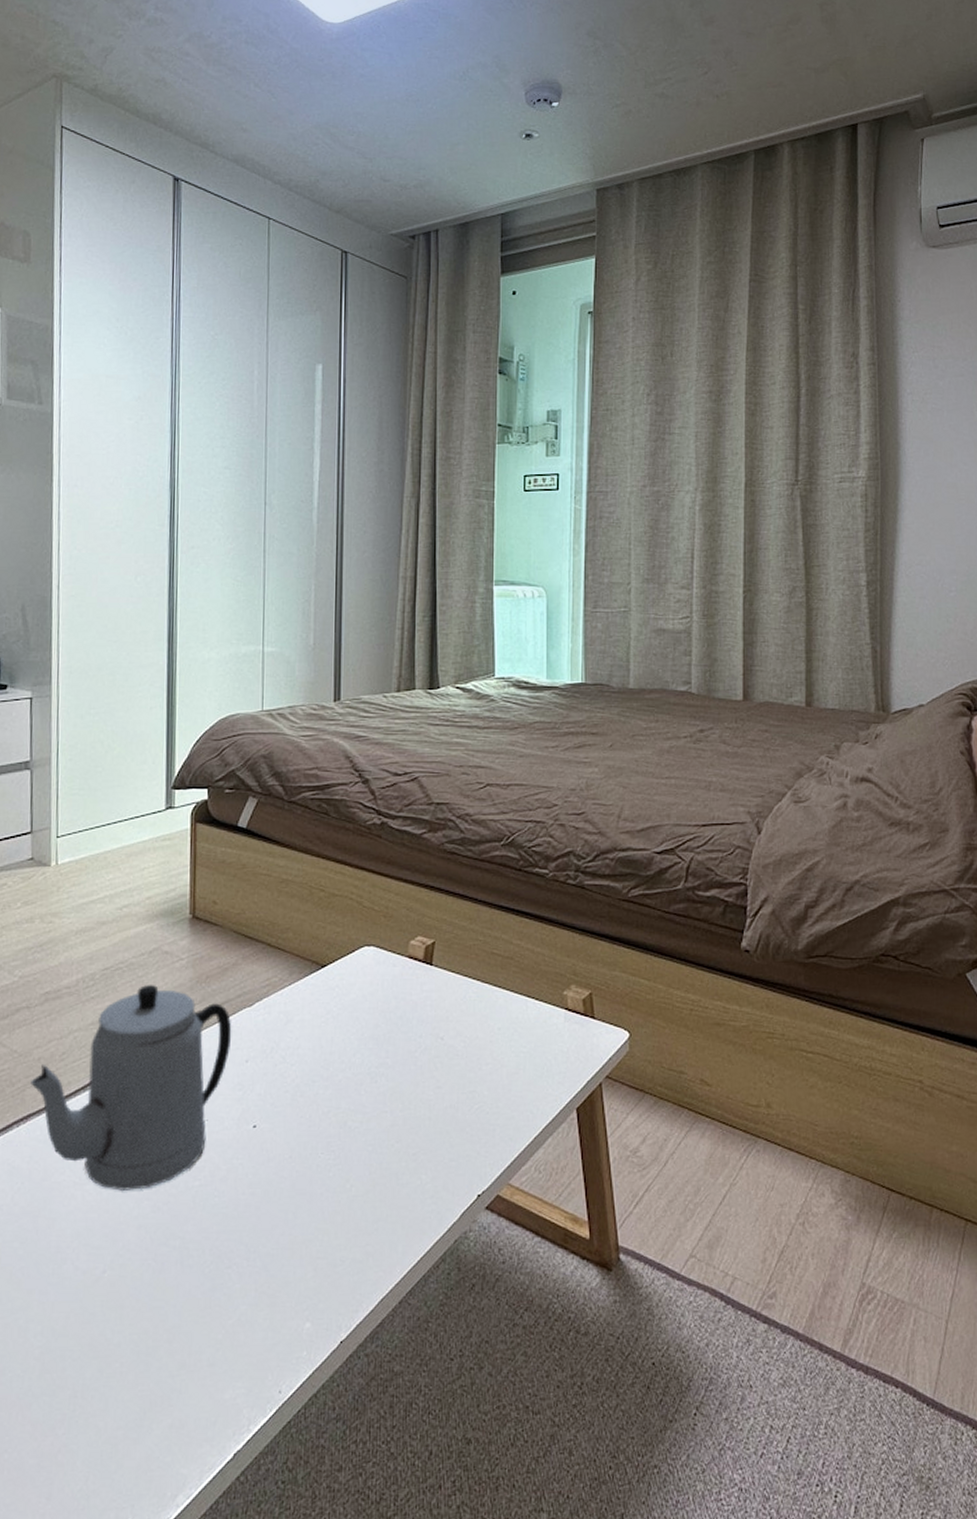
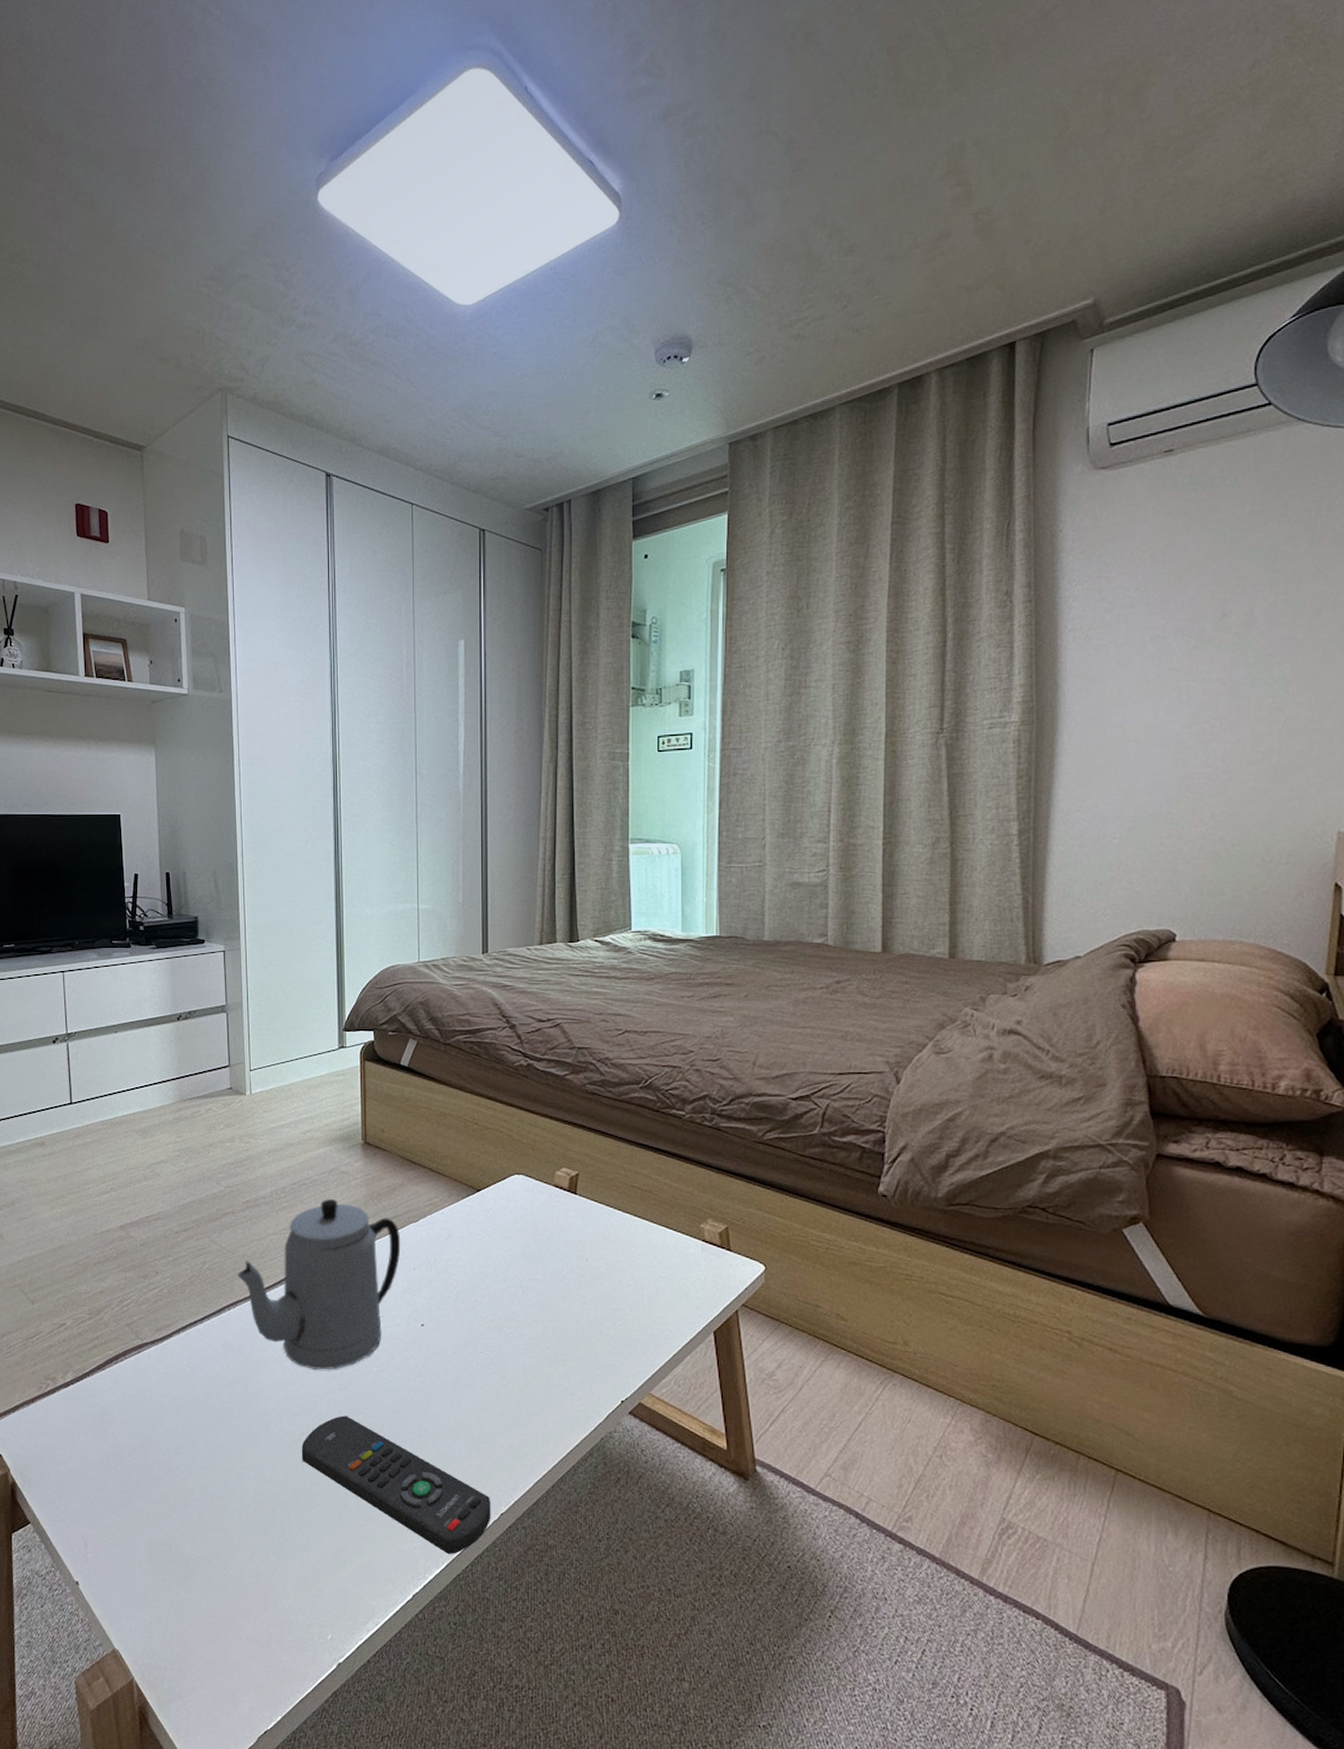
remote control: none [102,1243,329,1399] -> present [301,1415,491,1555]

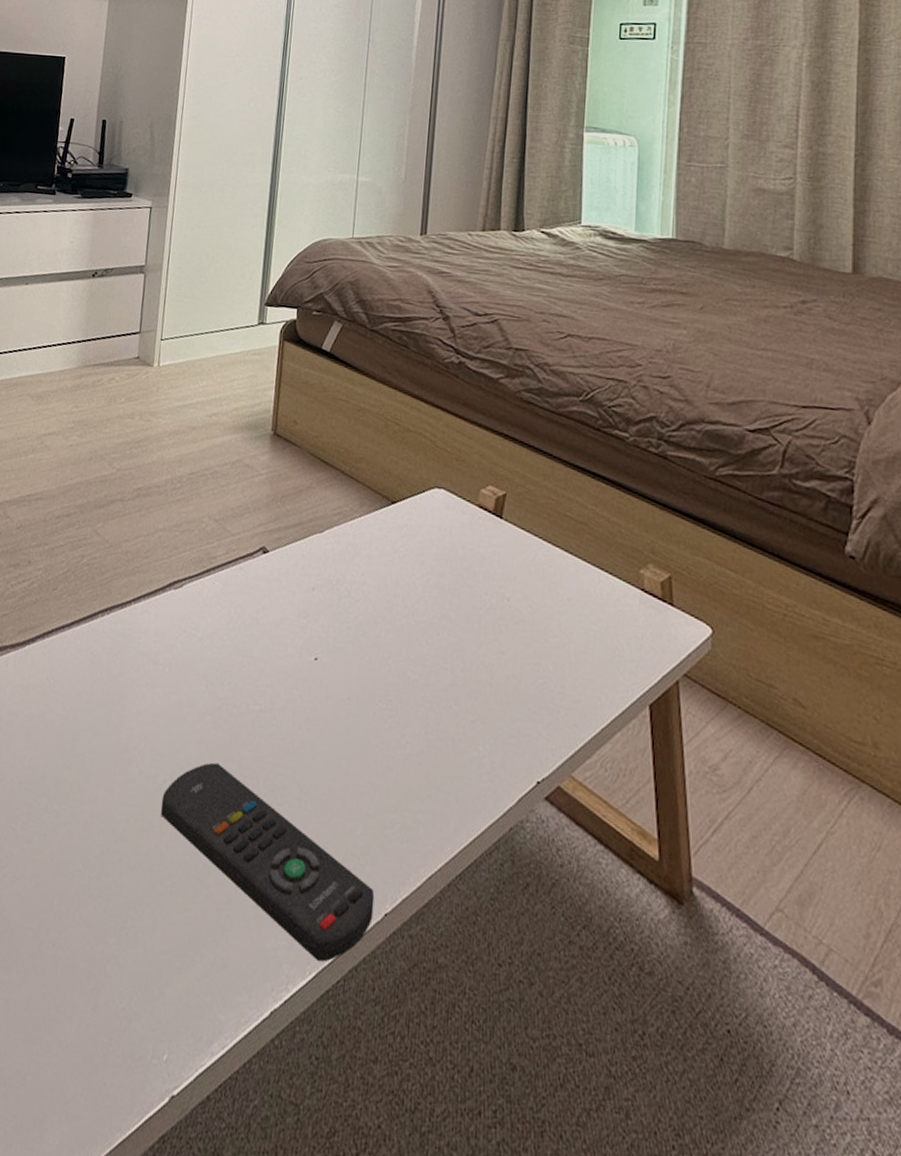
teapot: present [238,1199,401,1370] -> none [117,495,302,703]

